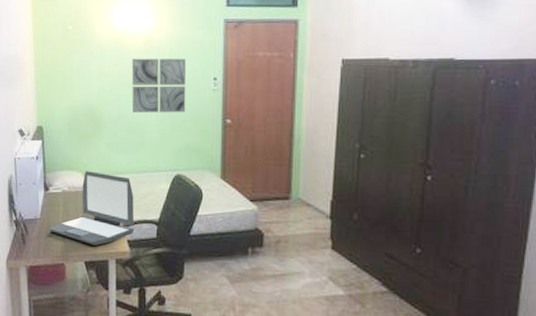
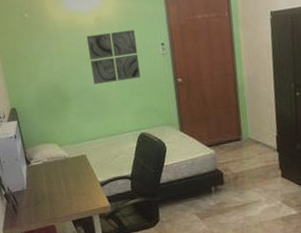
laptop: present [48,171,135,246] -> none [35,141,111,206]

